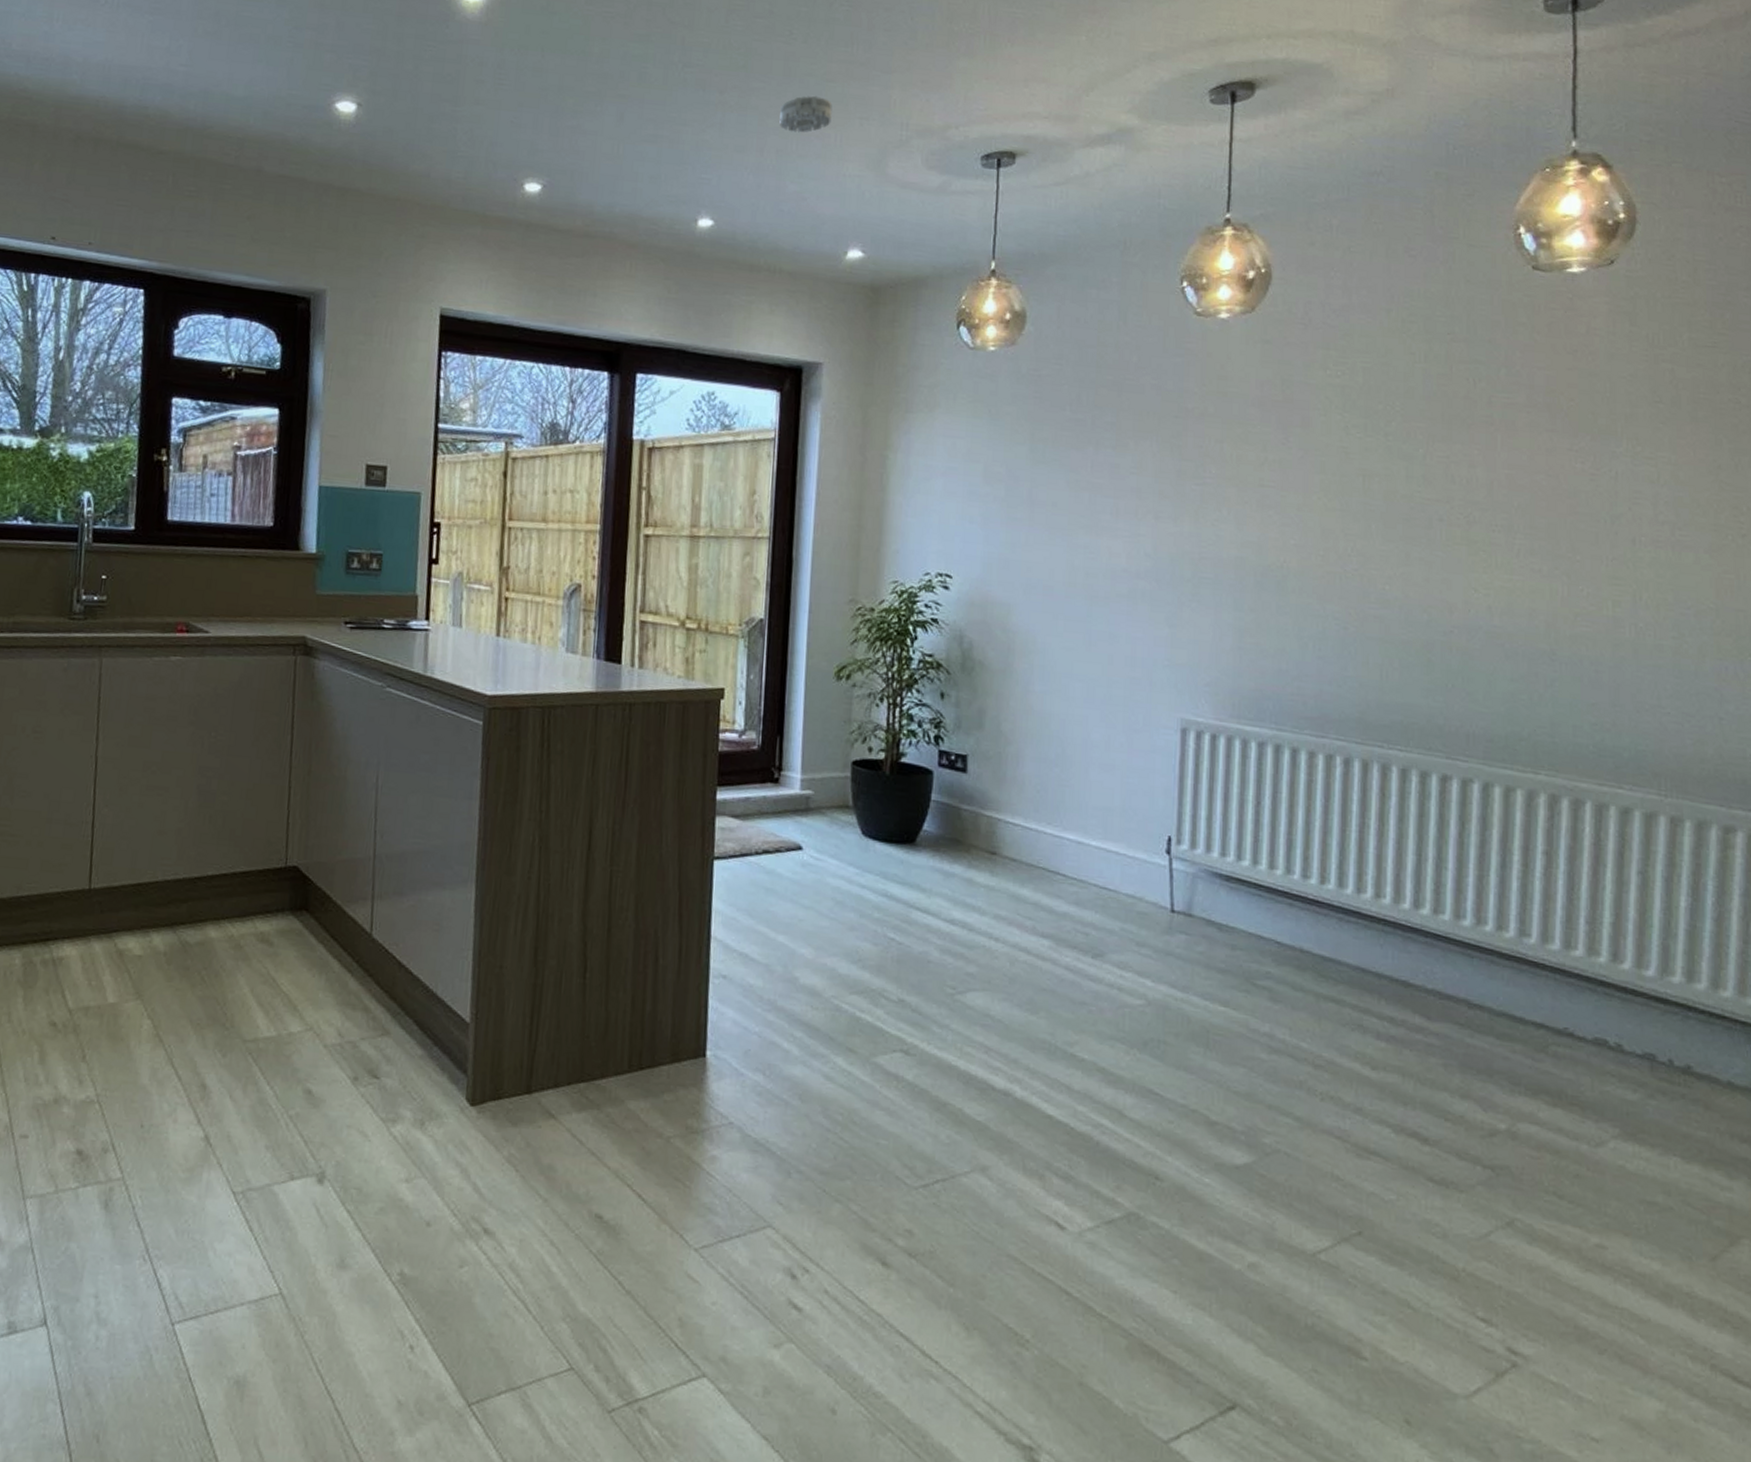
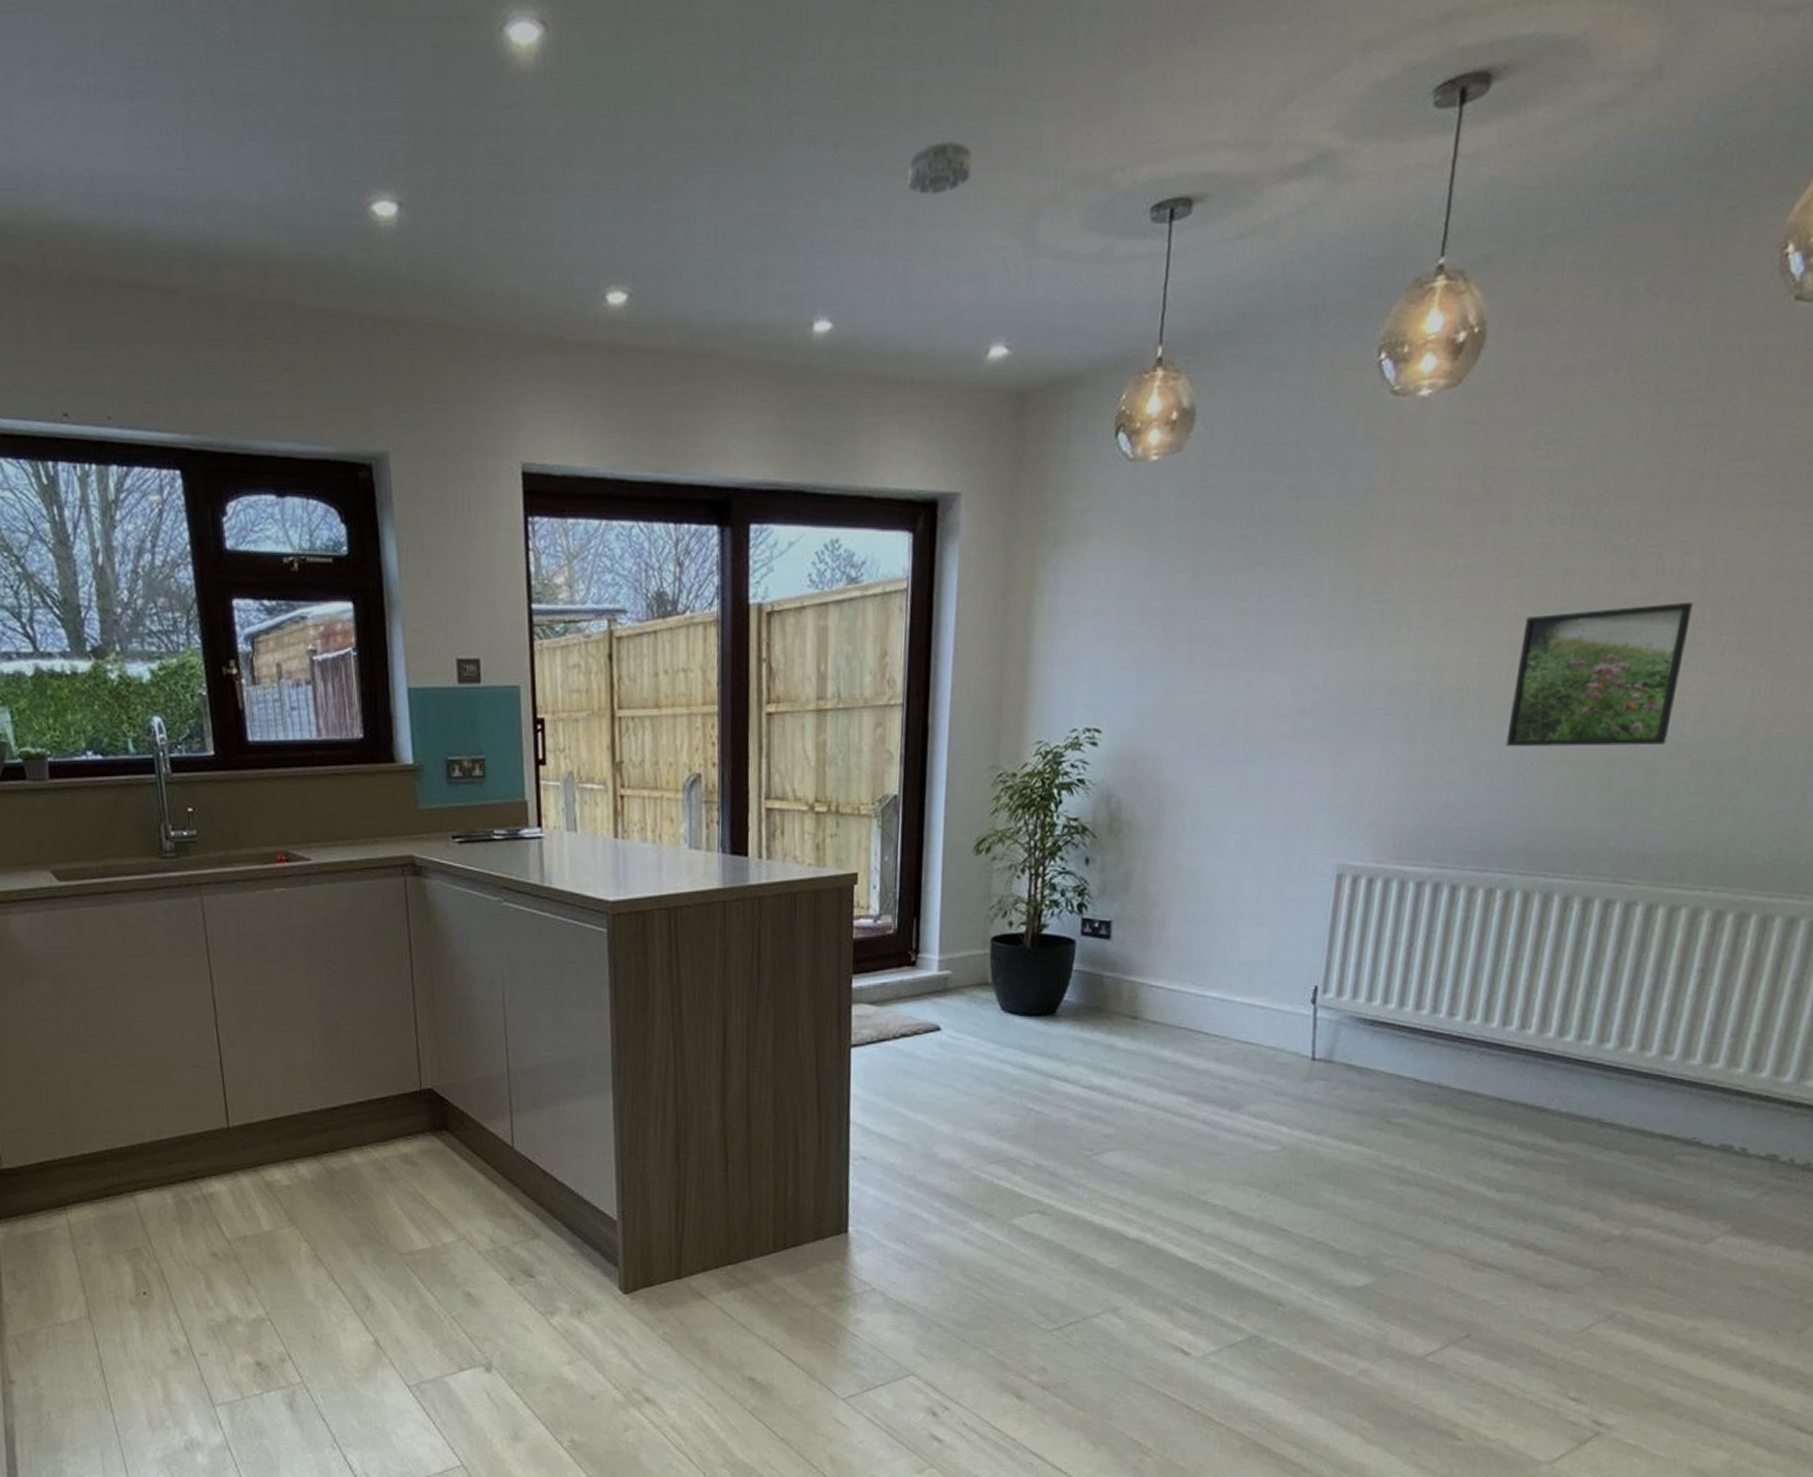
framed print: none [1329,507,1484,633] -> present [1506,602,1693,747]

